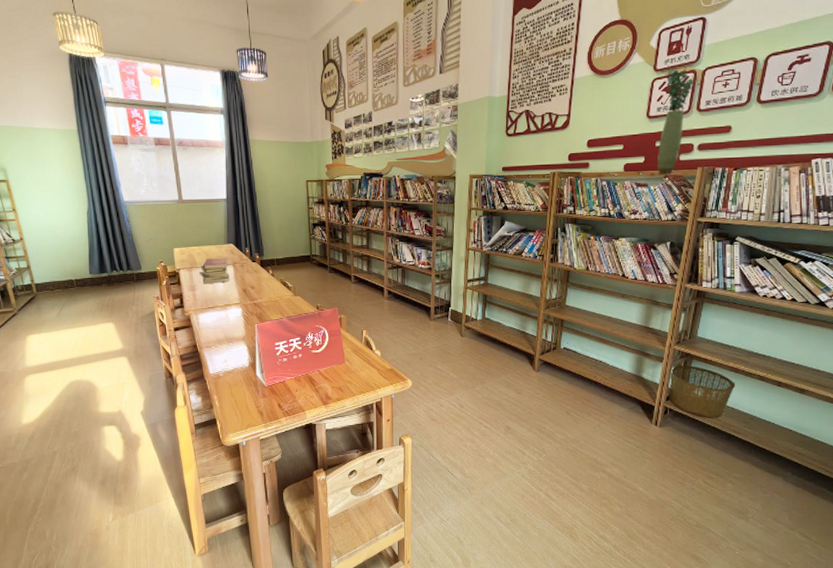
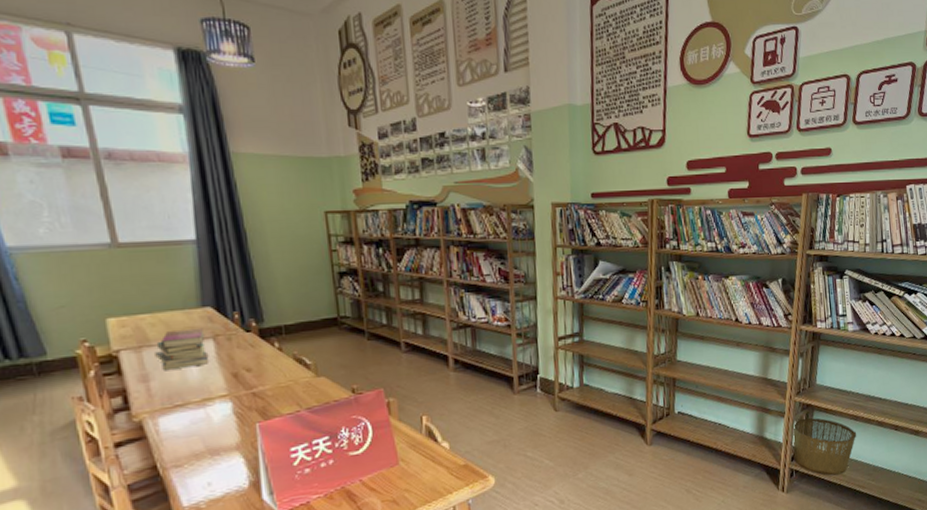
vase: present [657,65,694,175] -> none [761,77,792,203]

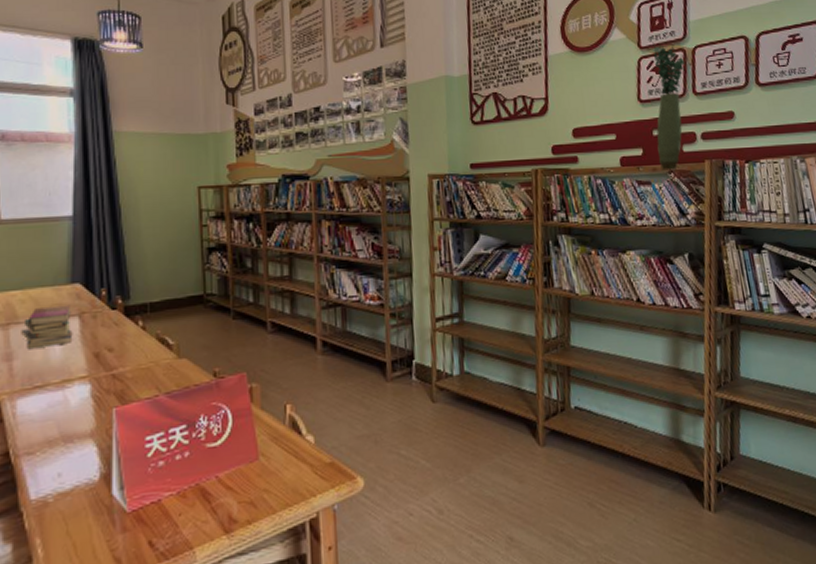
vase: none [761,77,792,203] -> present [652,42,685,171]
basket: present [792,417,857,476] -> none [714,417,798,492]

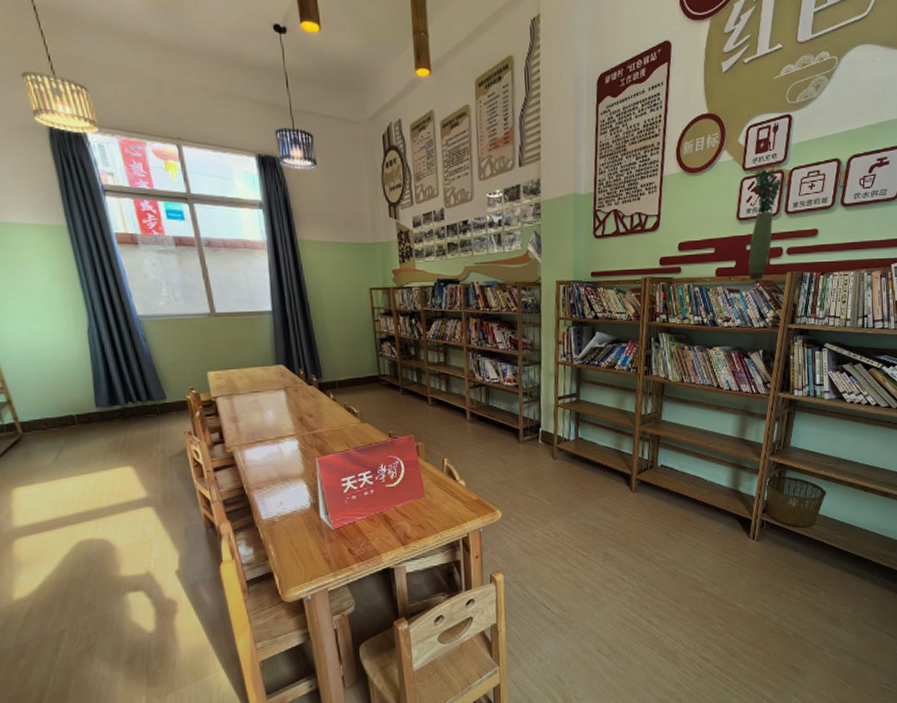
books: present [19,304,73,350] -> none [241,381,282,414]
basket: none [714,417,798,492] -> present [765,475,827,528]

